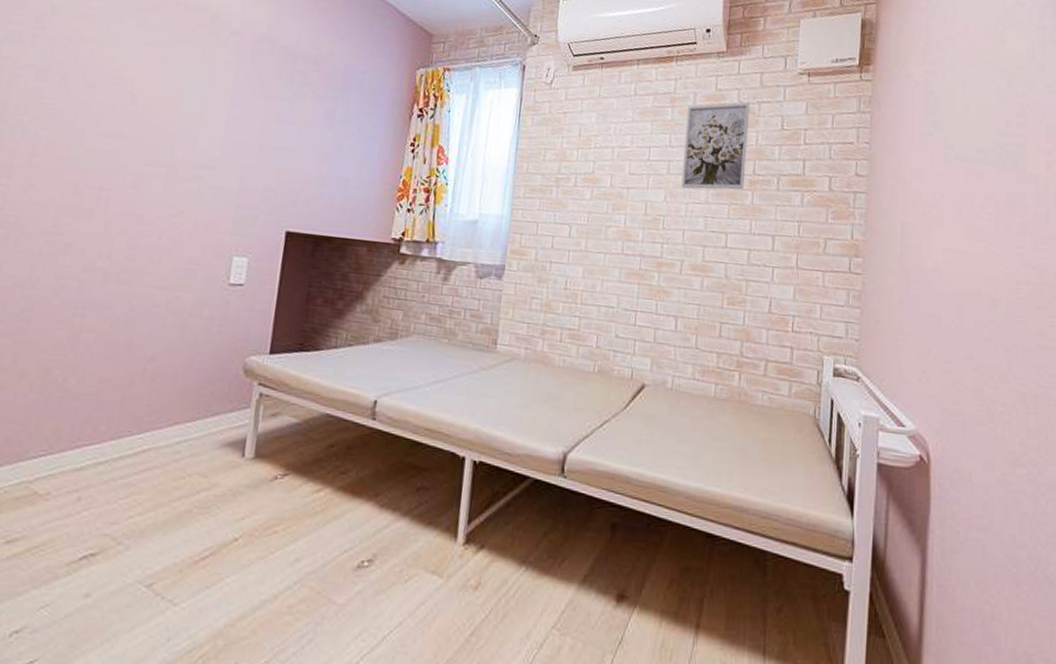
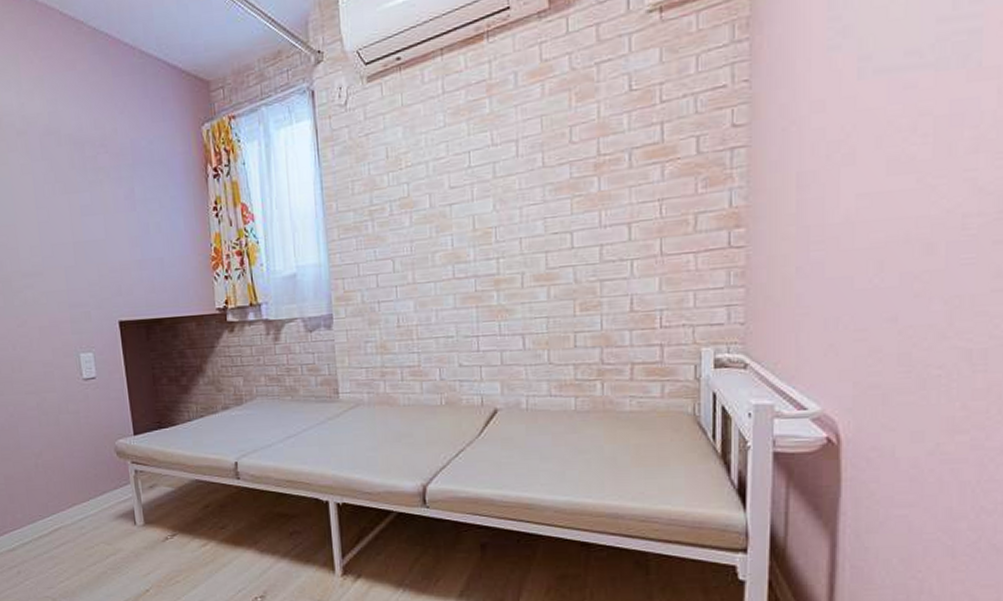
wall art: present [681,102,750,190] -> none [508,67,588,191]

